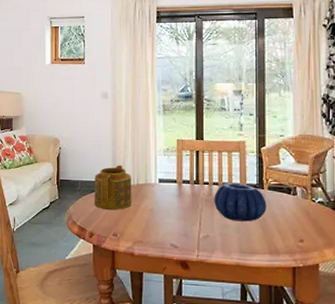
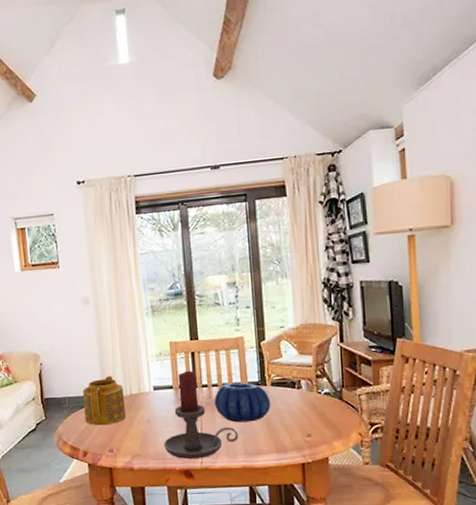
candle holder: none [164,167,234,252] -> present [164,370,238,459]

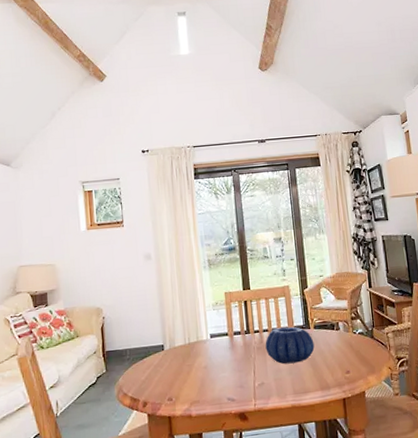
teapot: present [82,376,126,426] -> none [143,326,184,376]
candle holder: present [164,370,238,459] -> none [220,318,287,402]

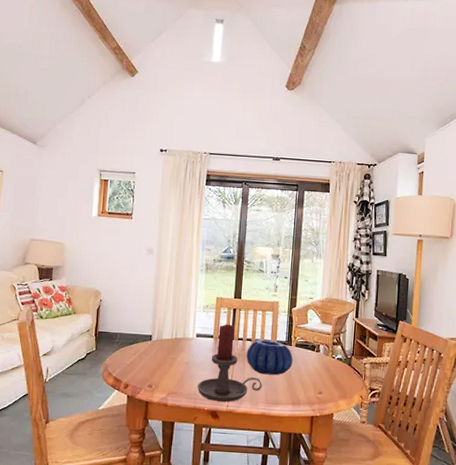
candle holder: none [220,318,287,402] -> present [197,324,262,403]

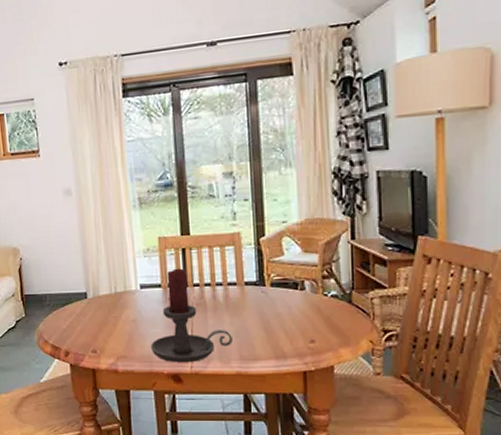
decorative bowl: present [246,339,293,375] -> none [206,282,270,325]

